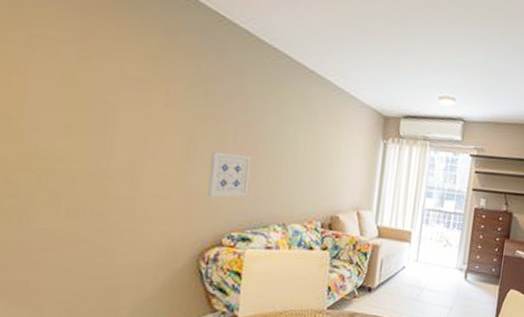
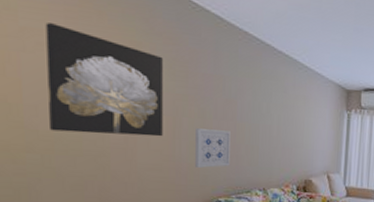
wall art: none [51,31,182,160] -> present [45,22,163,137]

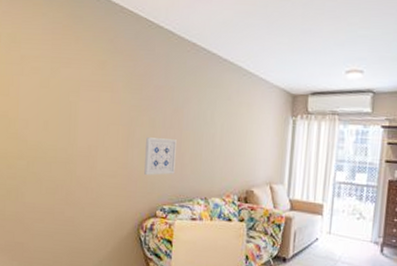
wall art: present [45,22,163,137] -> none [35,50,122,146]

